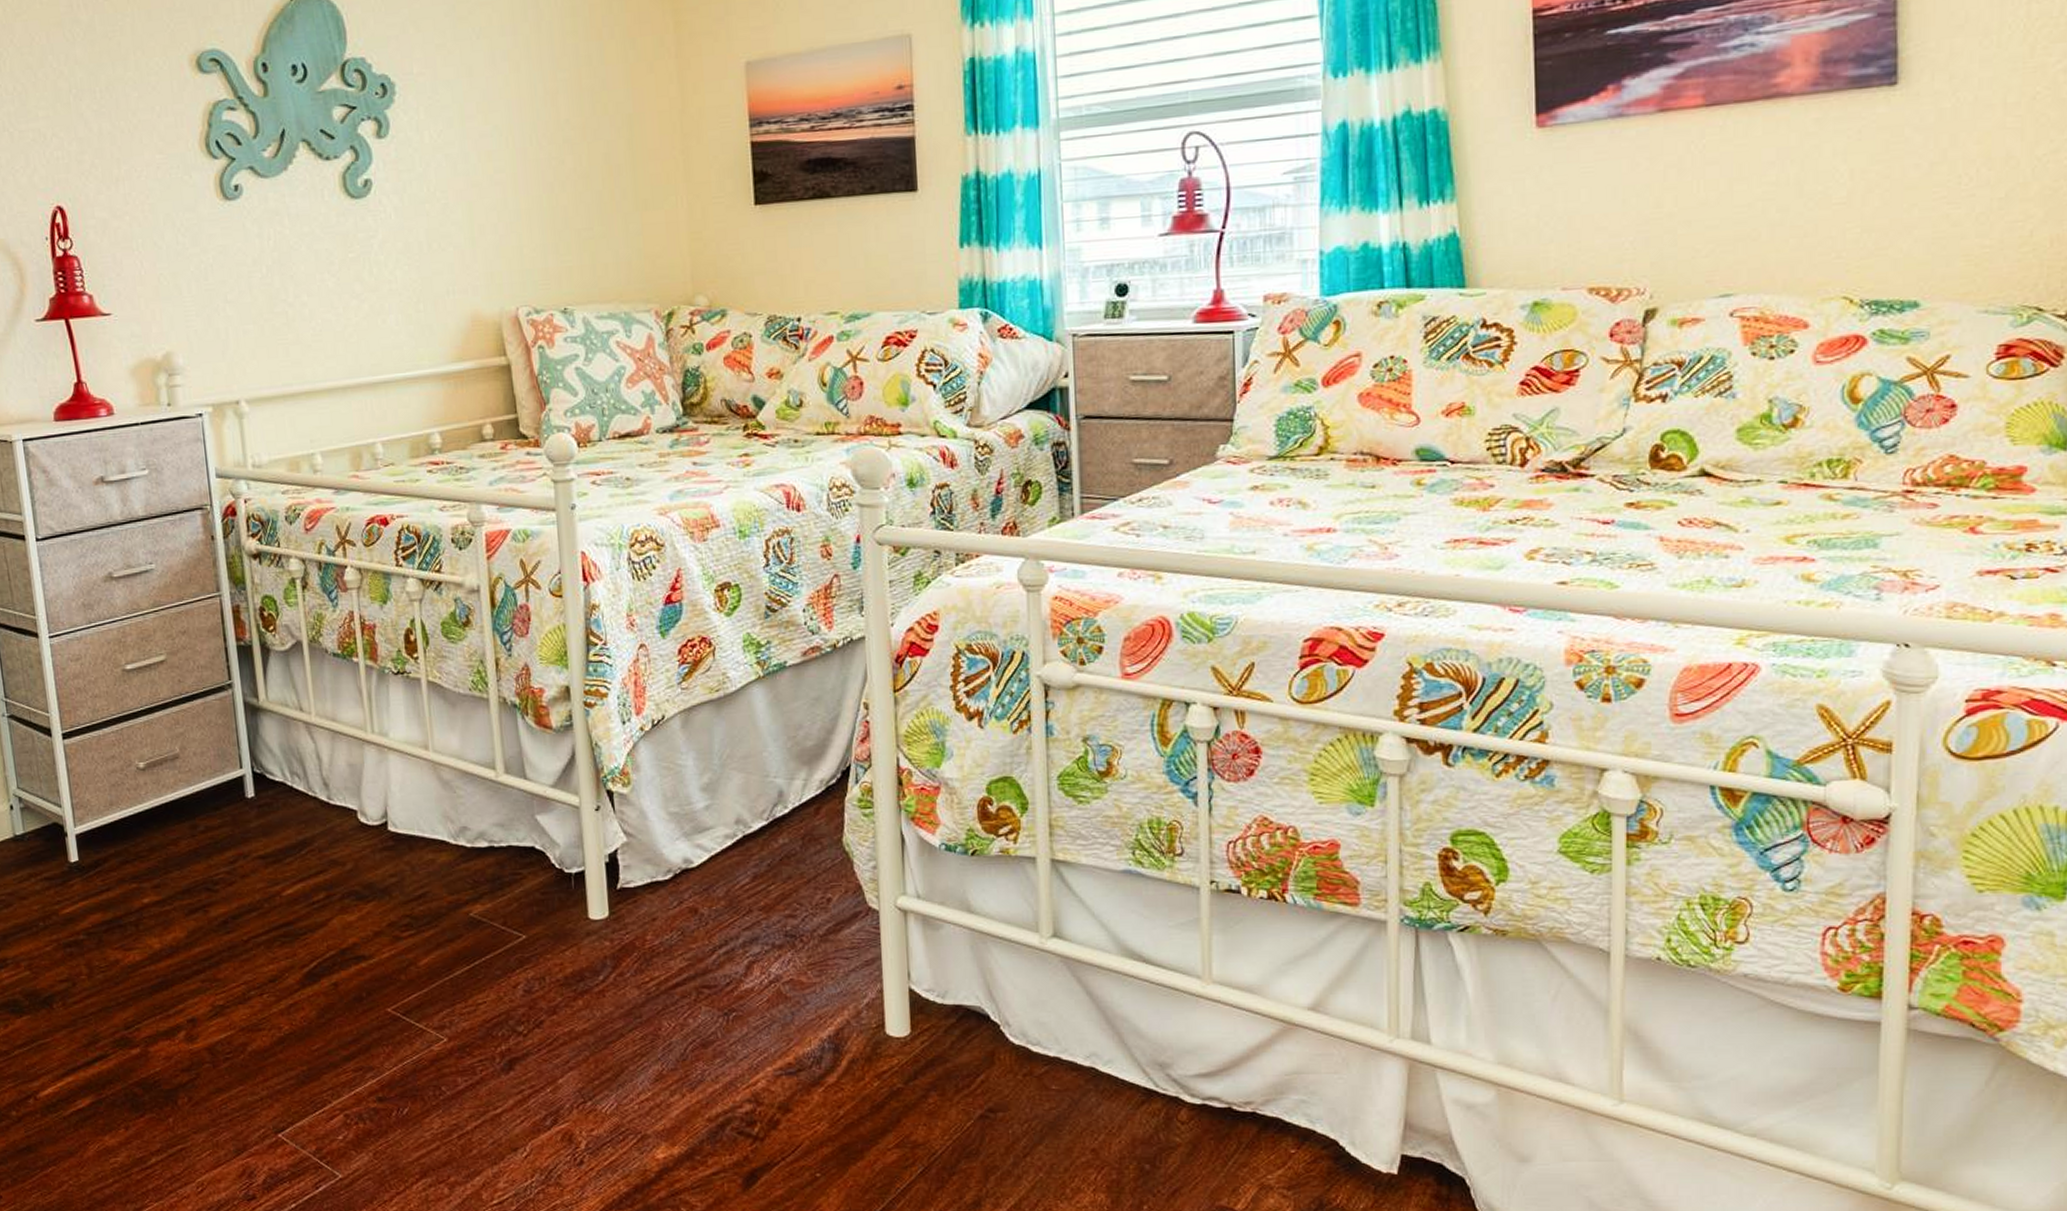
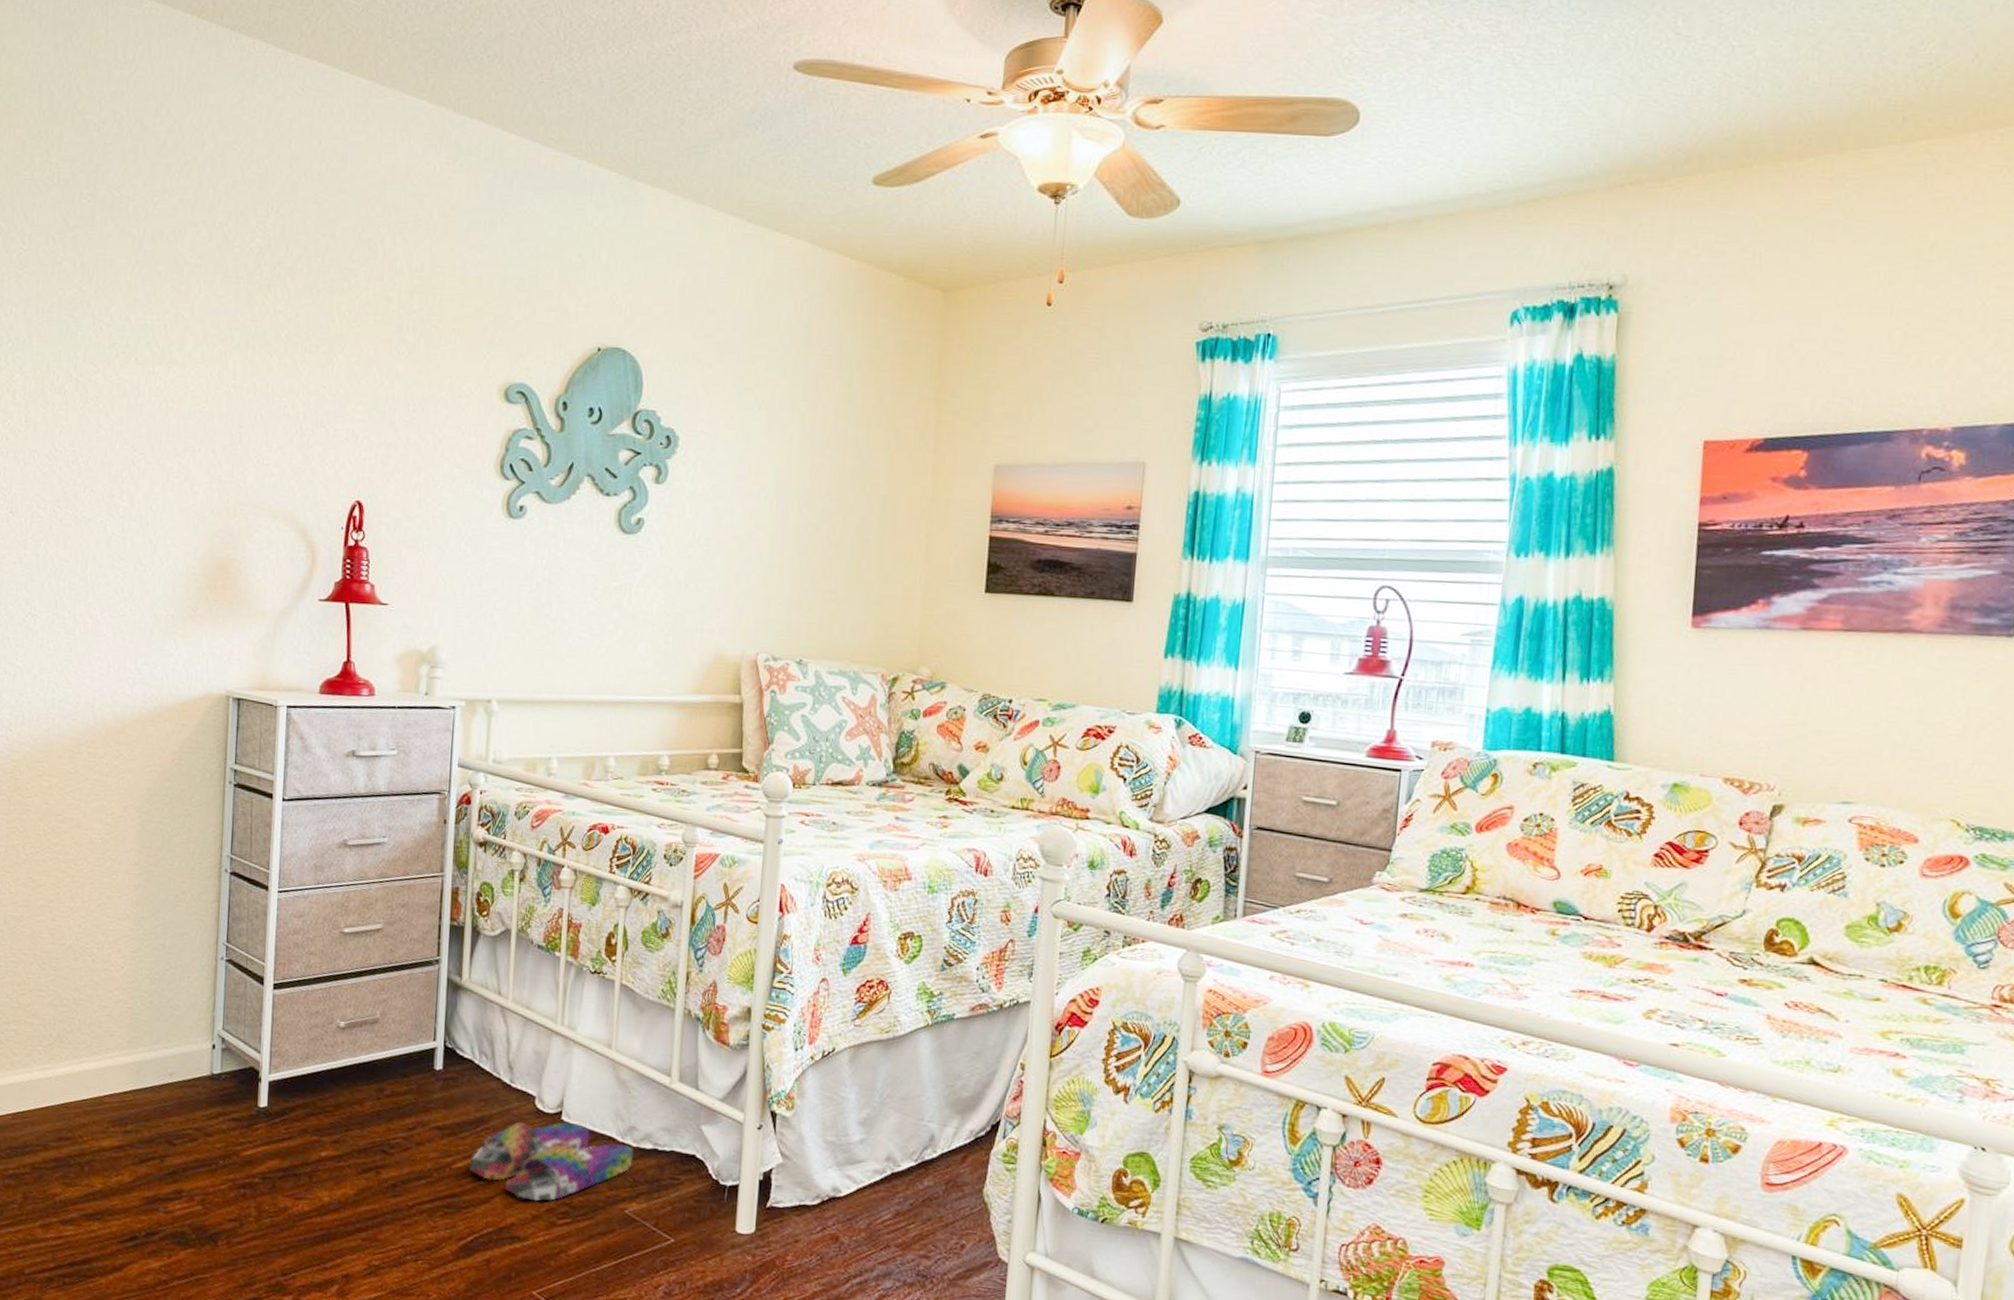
slippers: none [300,831,470,917] -> present [470,1121,633,1201]

